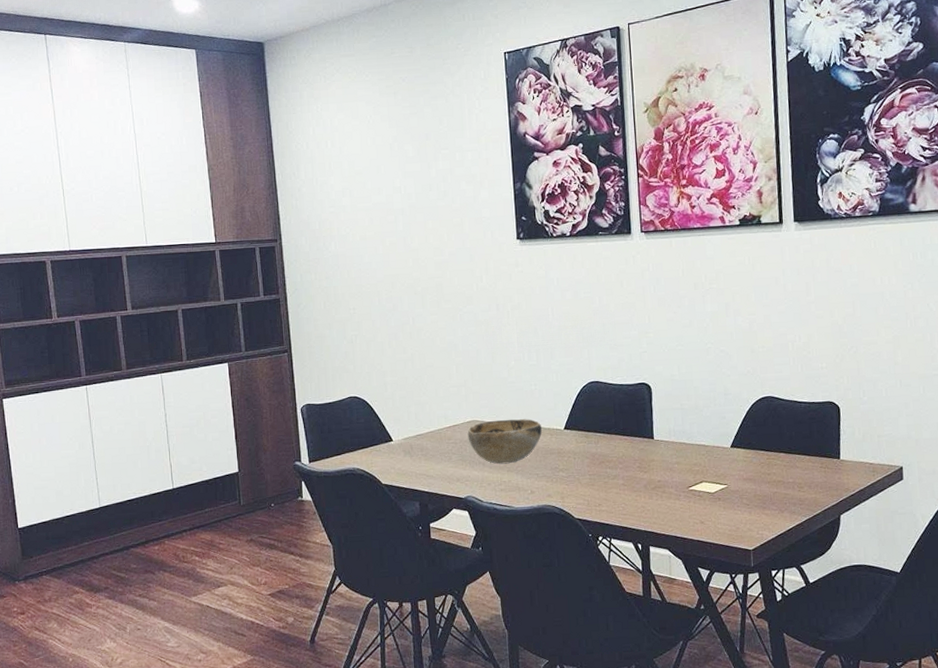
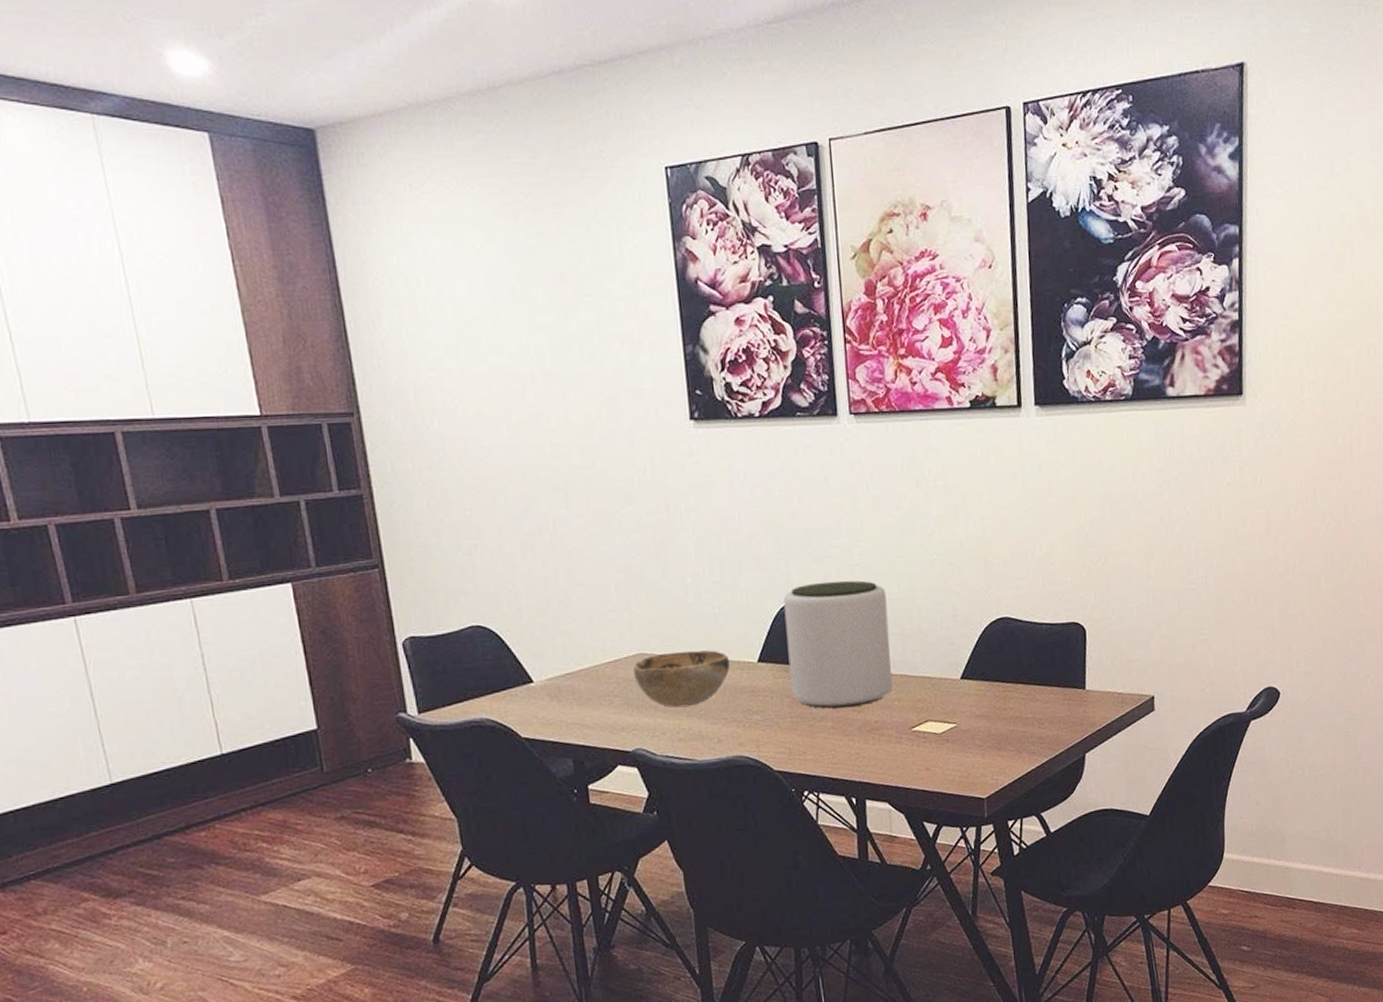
plant pot: none [585,364,673,469] -> present [783,580,892,709]

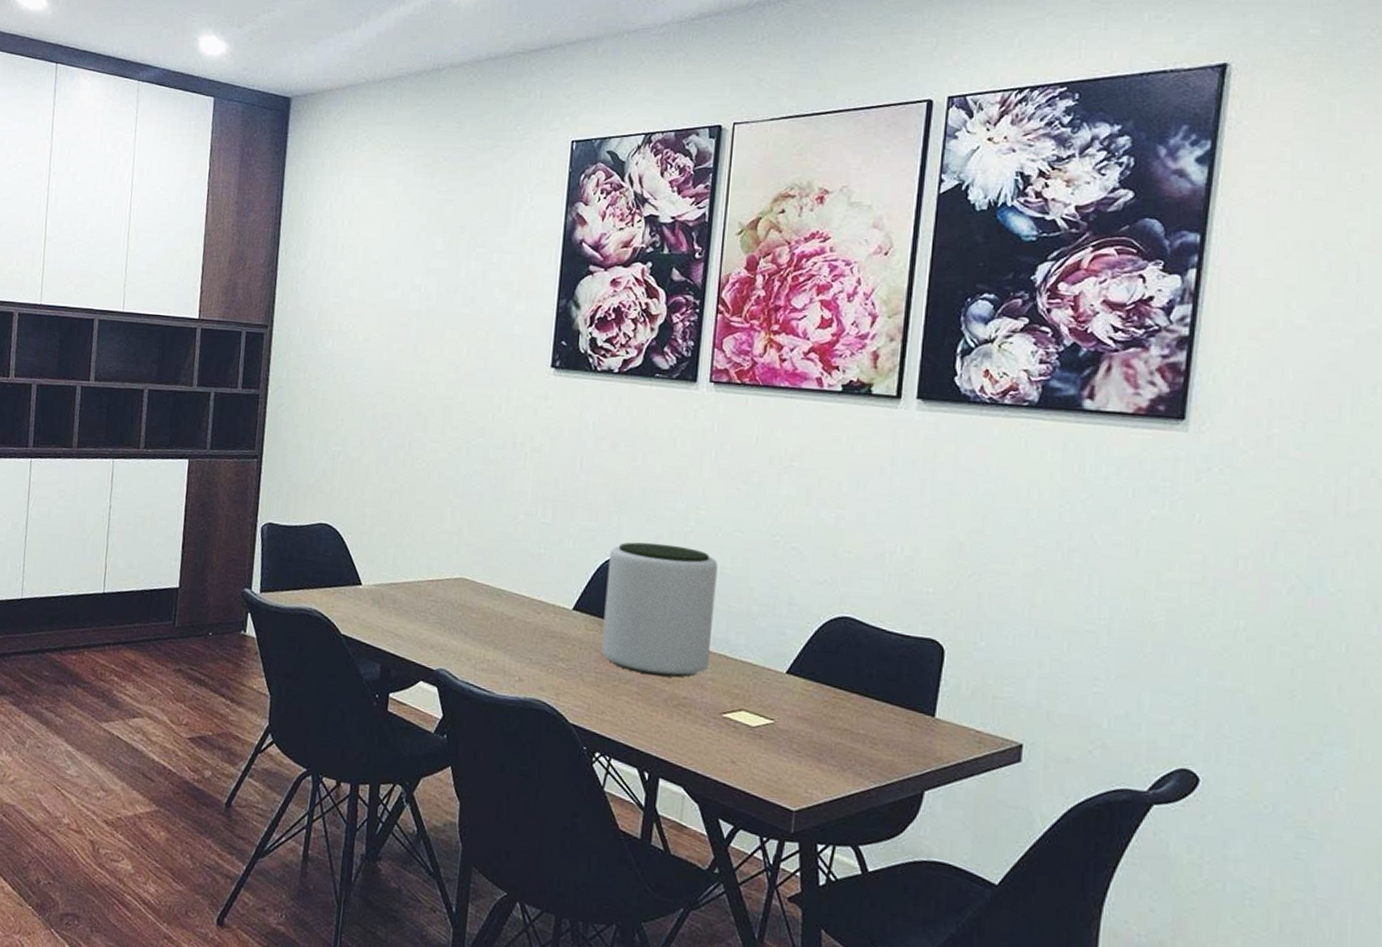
decorative bowl: present [633,650,730,708] -> none [452,582,545,640]

